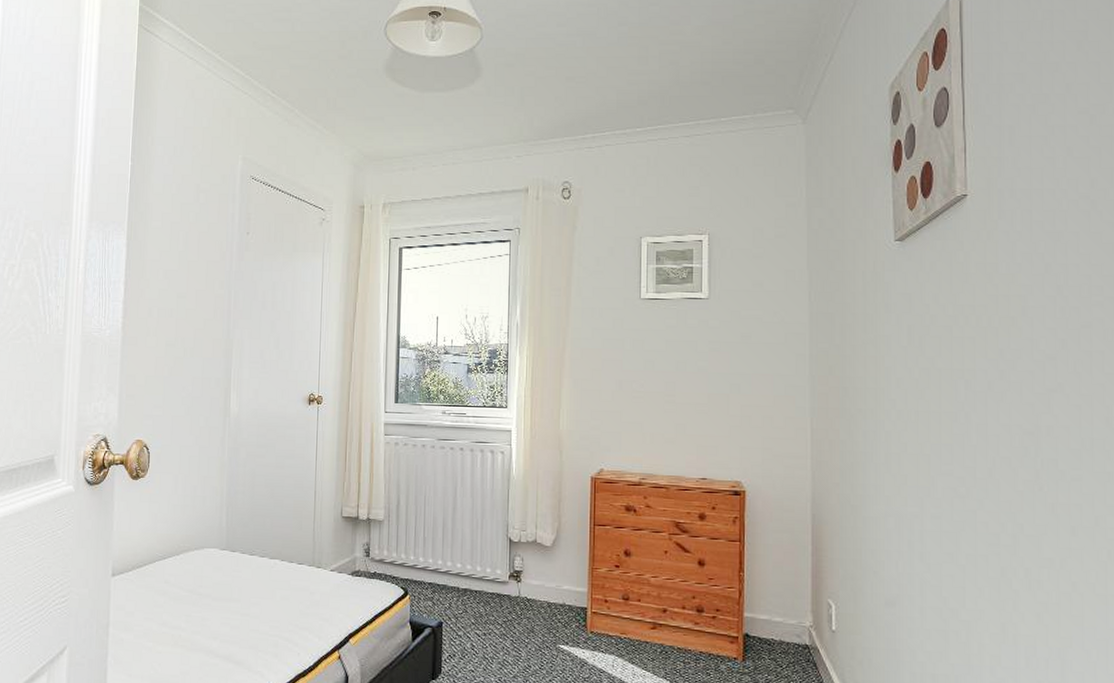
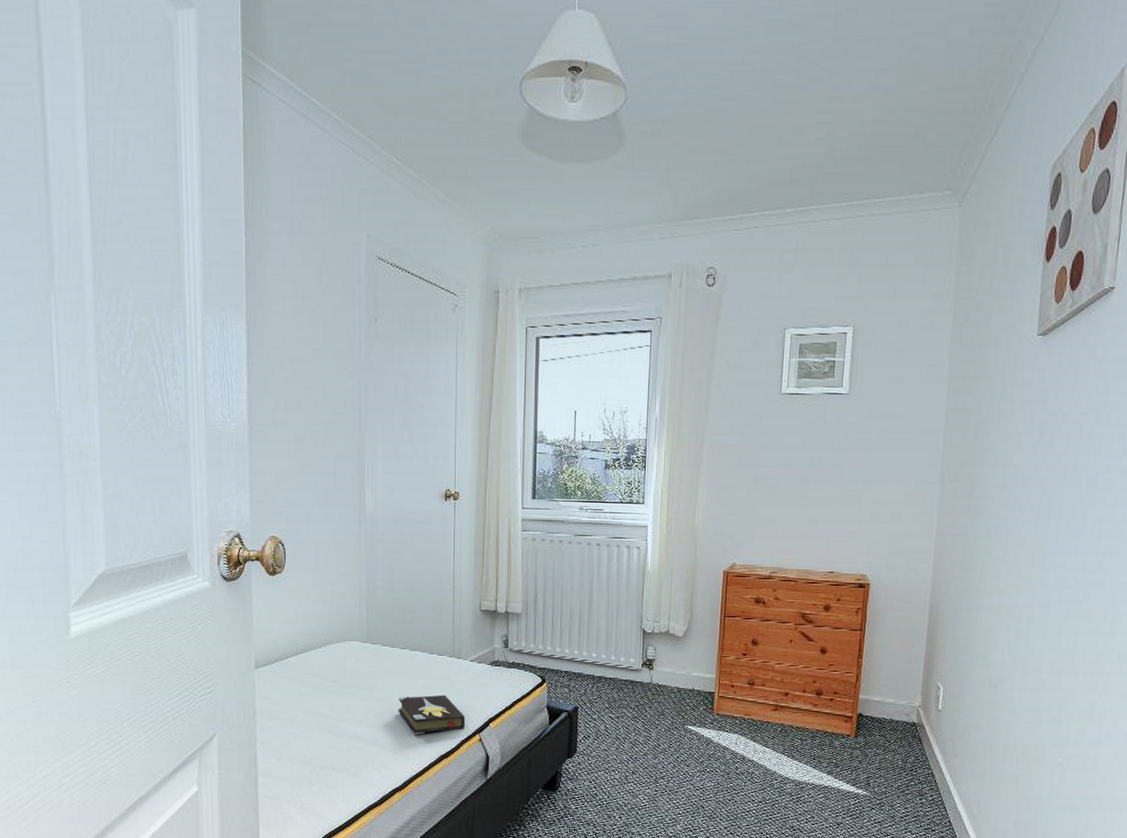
hardback book: none [254,607,325,651] -> present [398,695,466,735]

